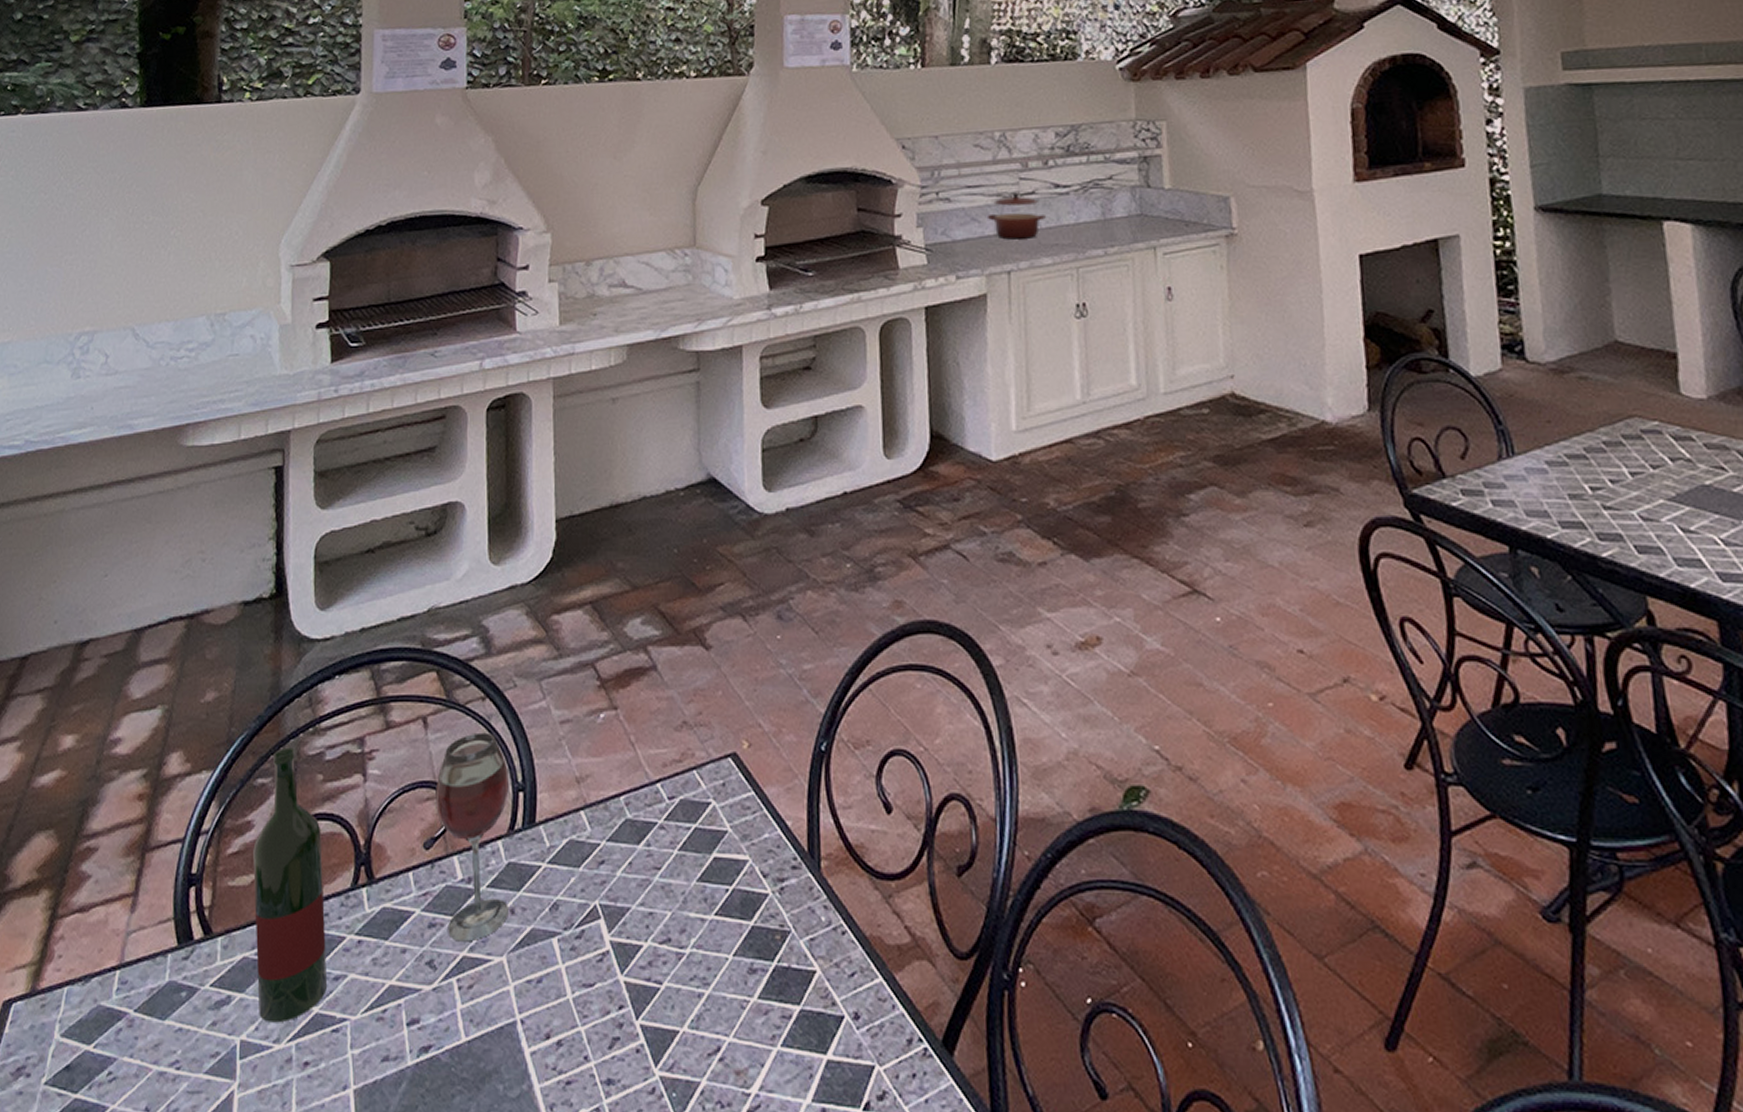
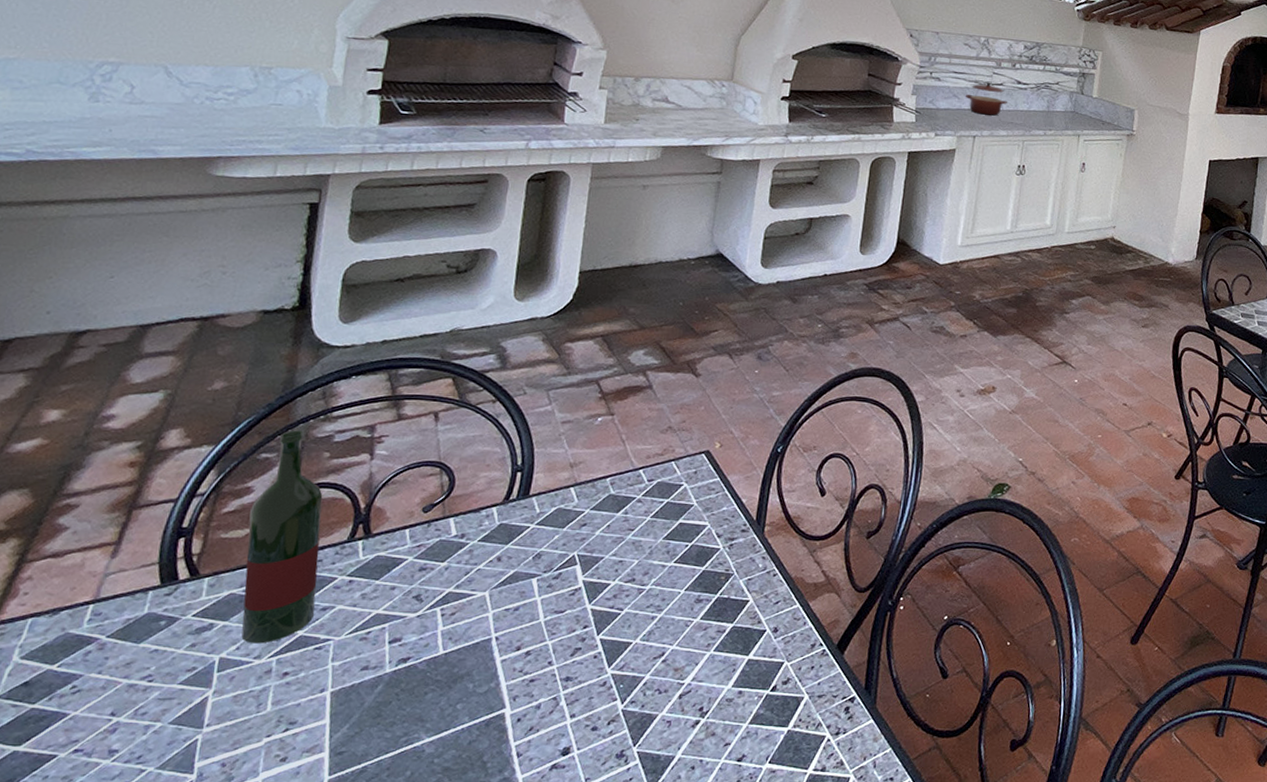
wineglass: present [435,732,509,942] -> none [437,426,510,581]

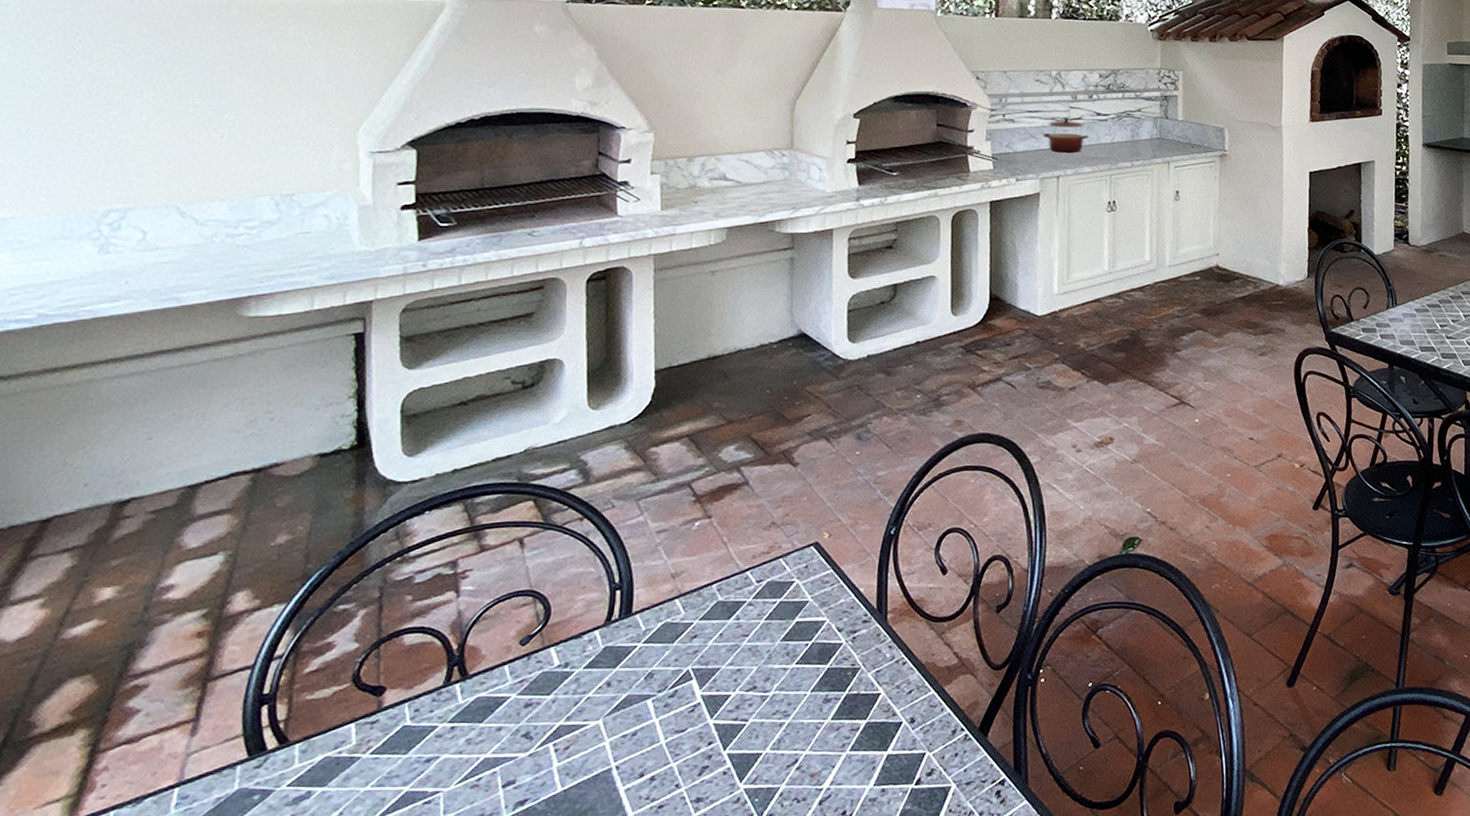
wine bottle: present [241,430,323,644] -> none [334,575,419,807]

